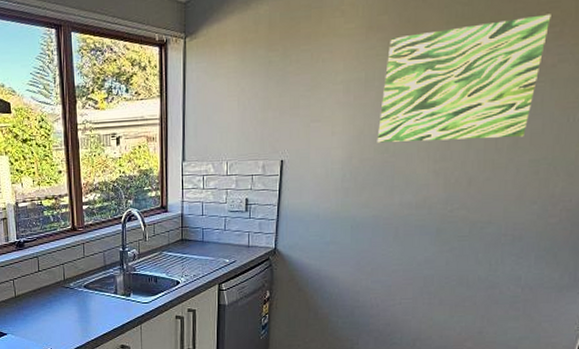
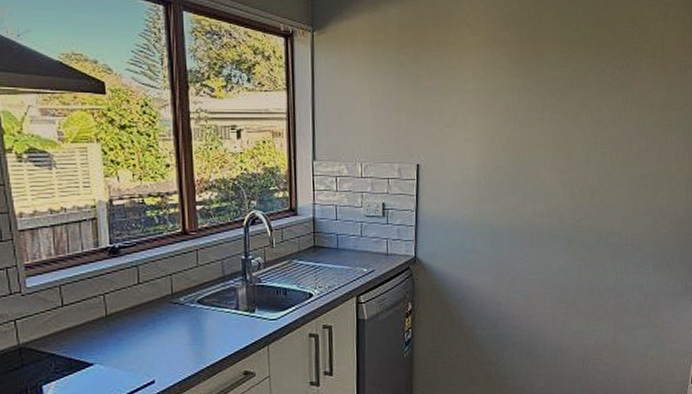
wall art: present [377,14,551,143] -> none [507,46,644,154]

